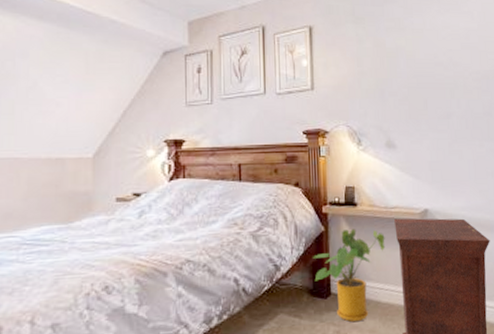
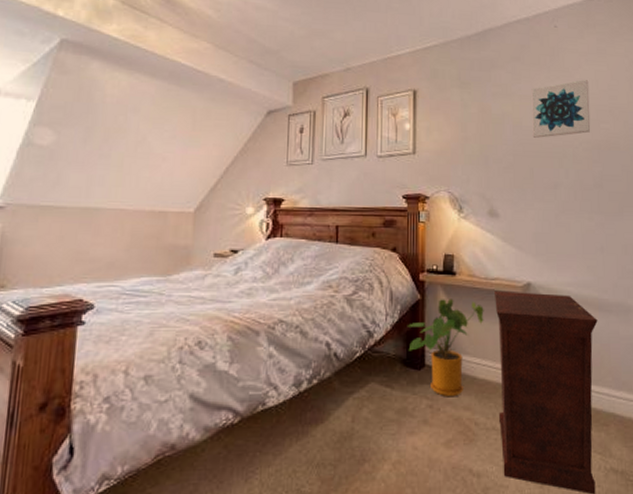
wall art: none [423,12,480,70] -> present [531,80,591,138]

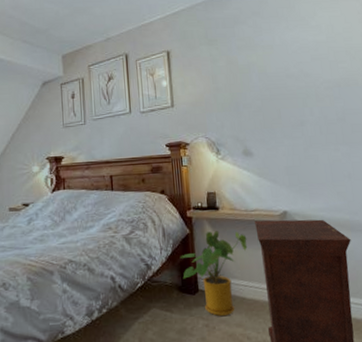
wall art: present [531,80,591,138] -> none [272,26,330,82]

